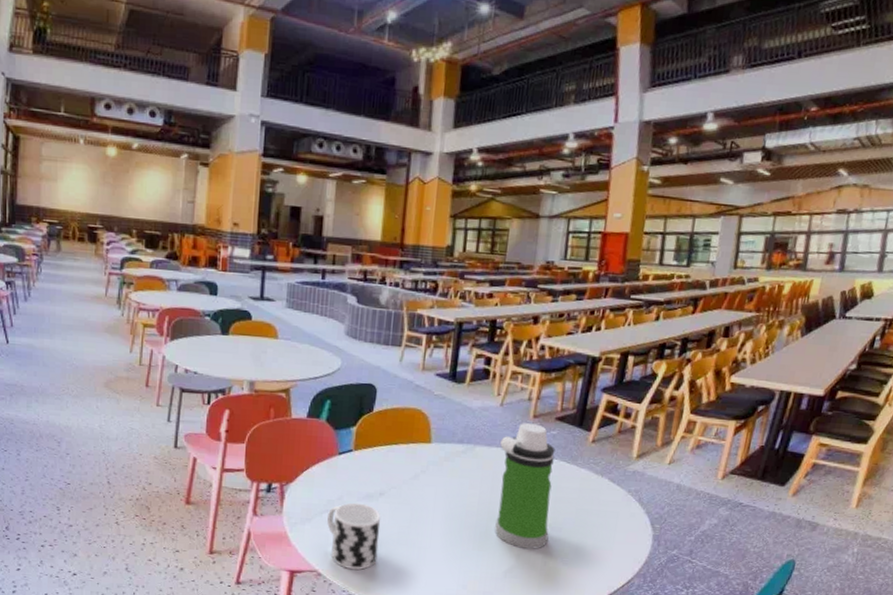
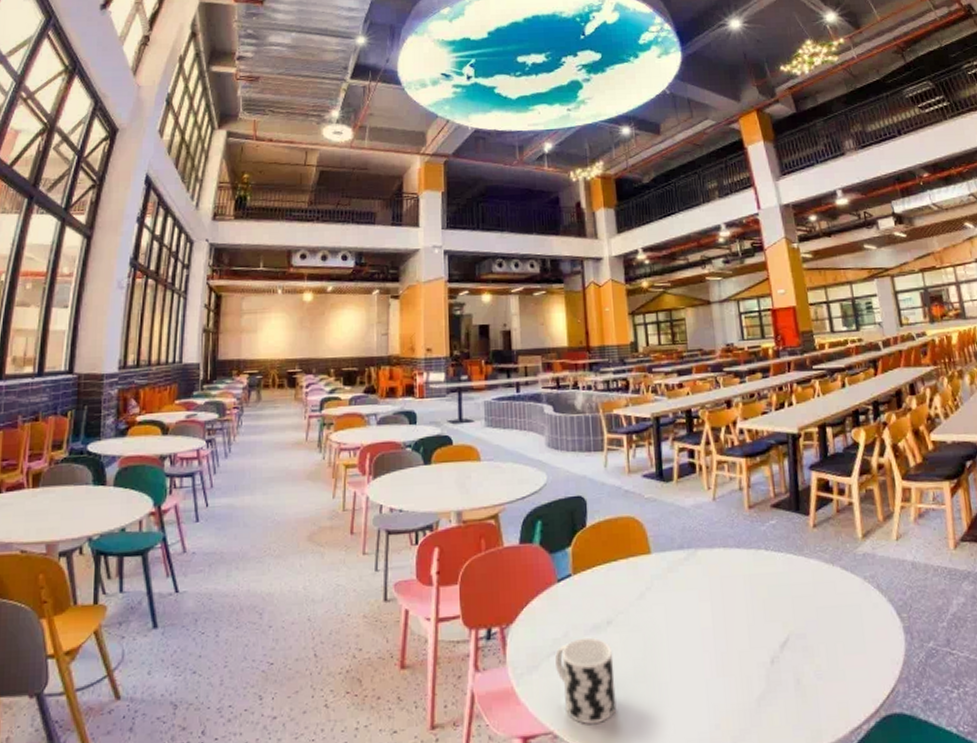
water bottle: present [495,423,556,549] -> none [721,515,795,666]

